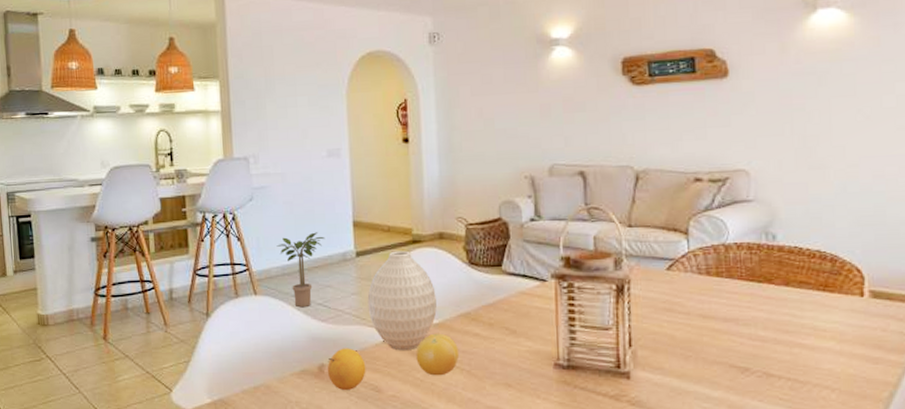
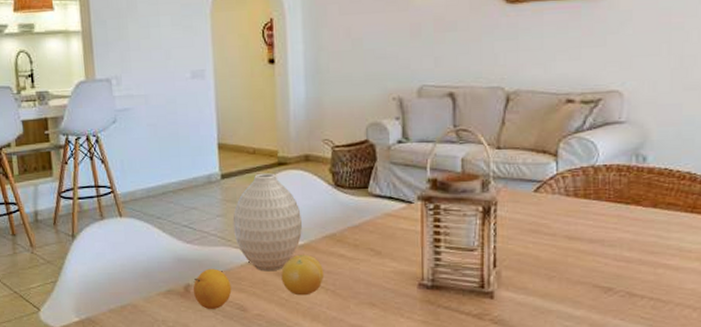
potted plant: present [276,232,325,308] -> none [141,154,190,230]

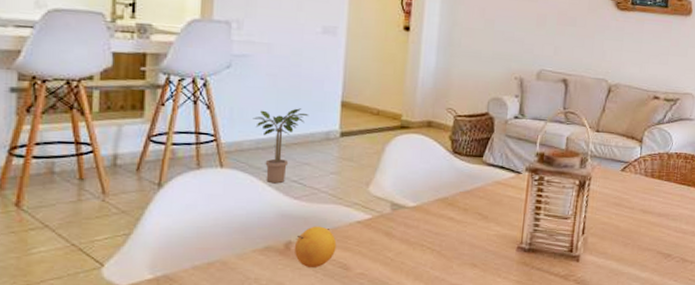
potted plant: none [141,154,190,230] -> present [253,108,309,184]
vase: present [233,173,302,272] -> none [346,134,417,231]
fruit: present [281,254,324,296] -> none [389,215,433,256]

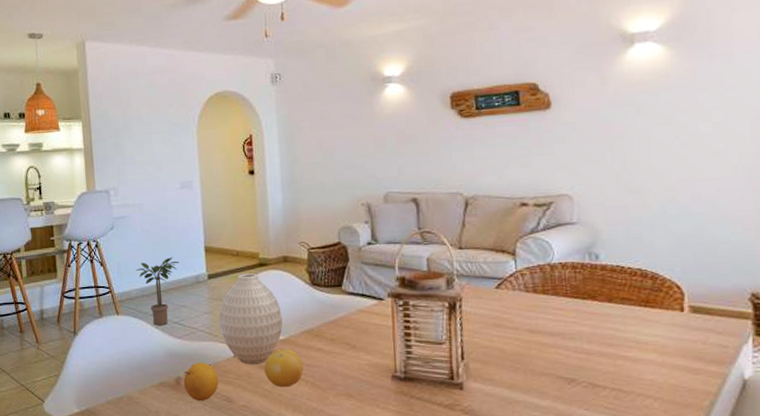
vase: none [346,134,417,231] -> present [219,273,283,365]
fruit: none [389,215,433,256] -> present [264,348,304,387]

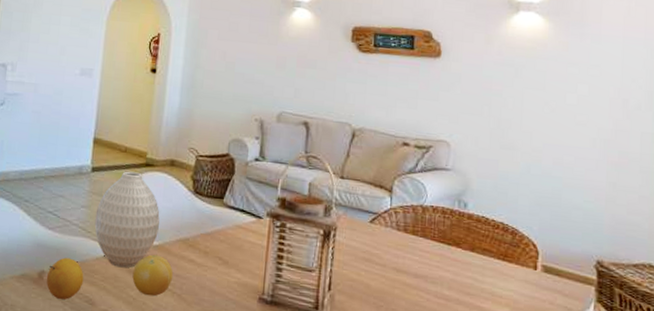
potted plant: present [136,257,180,326] -> none [18,143,66,214]

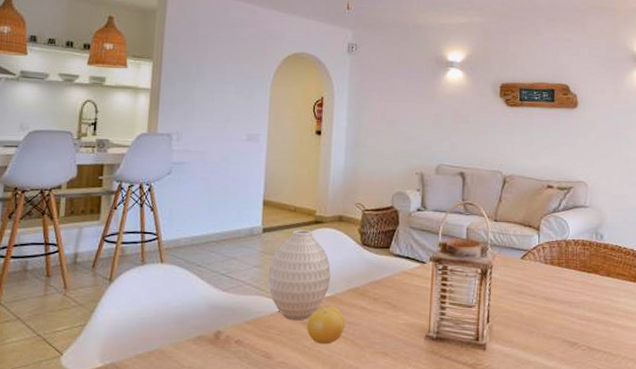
fruit: present [46,257,84,300] -> none [222,316,260,356]

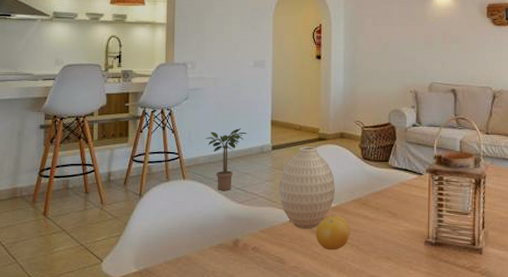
potted plant: none [188,208,236,277] -> present [205,128,247,191]

